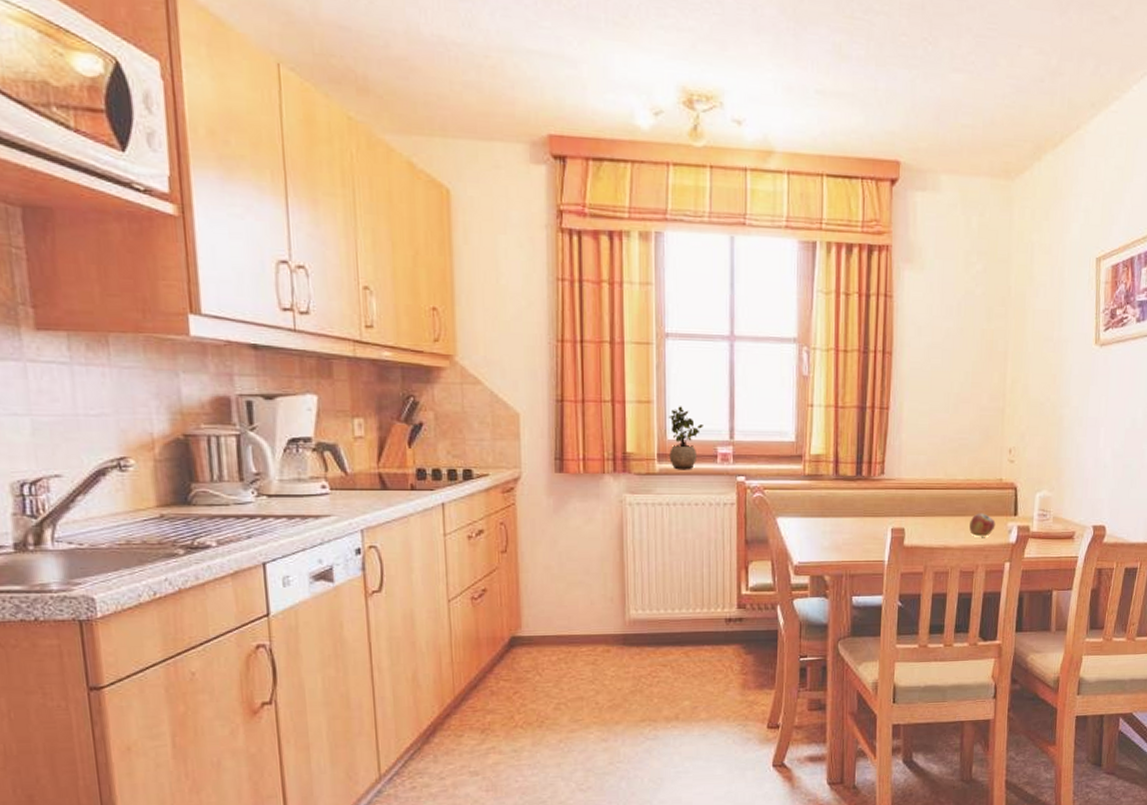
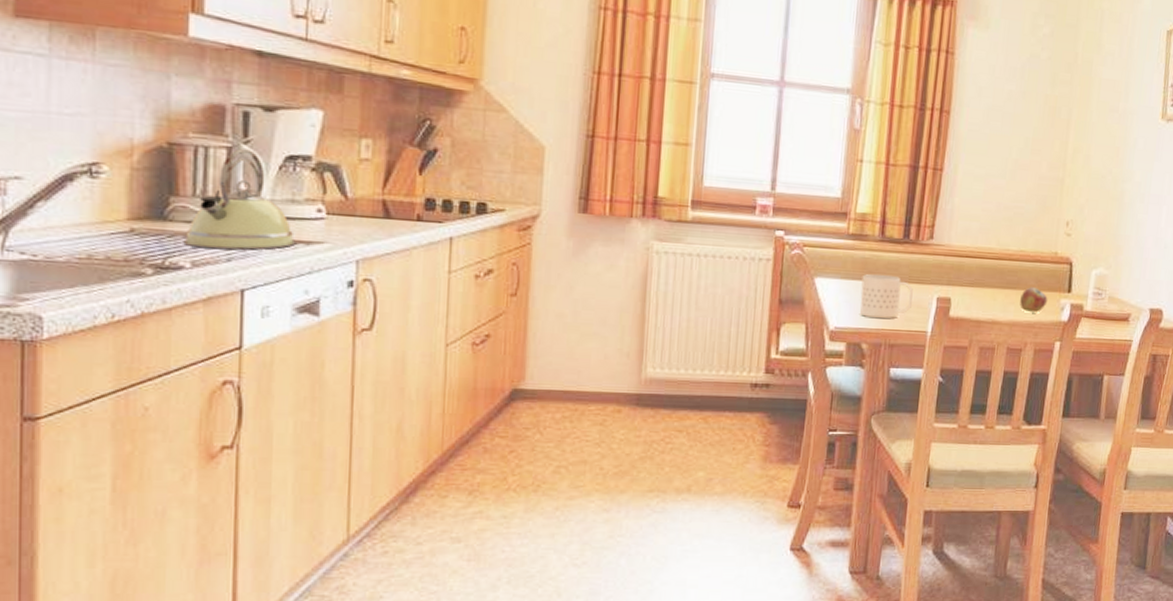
kettle: none [208,436,305,528] -> present [183,149,295,250]
potted plant: present [669,406,703,470] -> none [704,151,744,221]
mug: none [820,511,868,552] -> present [860,274,913,319]

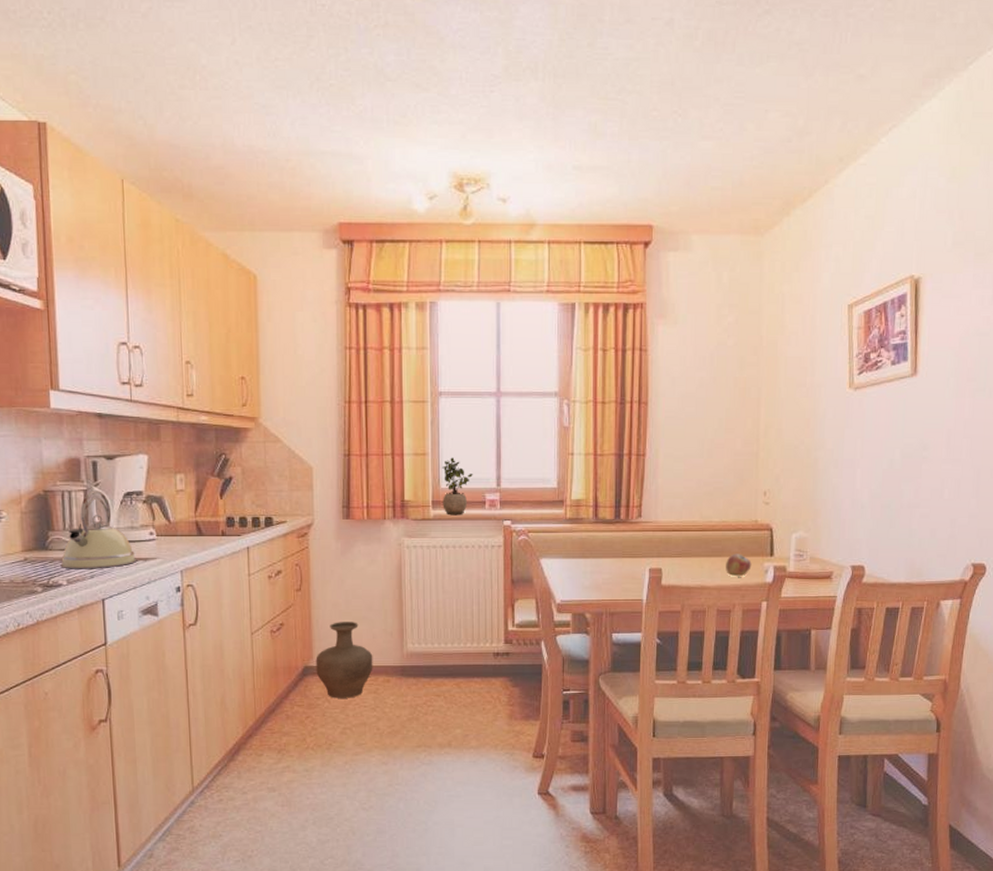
vase: none [527,336,603,430] -> present [316,622,373,698]
potted plant: none [704,151,744,221] -> present [442,457,473,516]
mug: present [860,274,913,319] -> none [581,553,627,591]

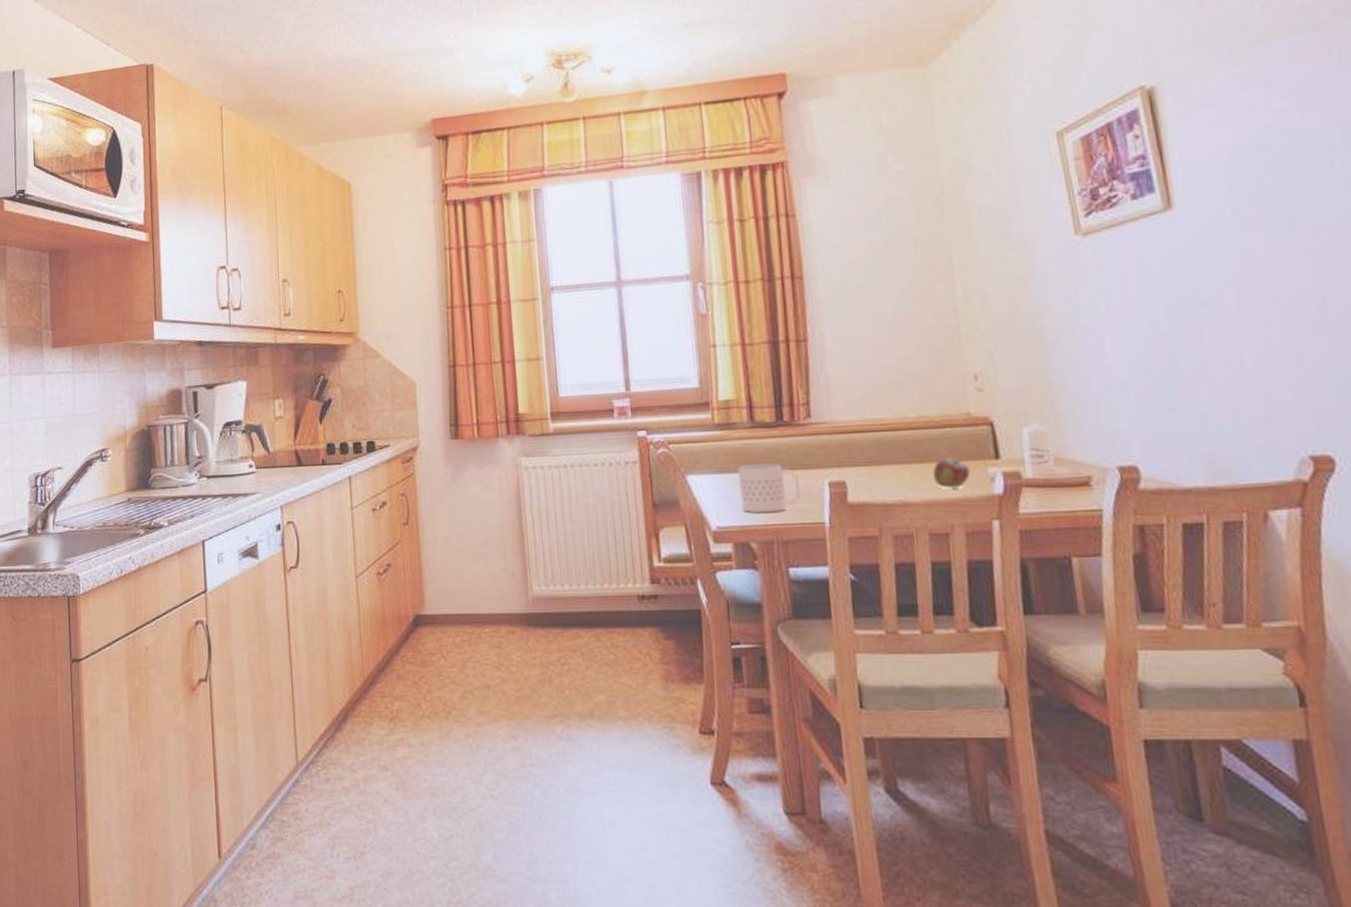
kettle: present [60,491,136,569] -> none [162,422,236,509]
vase: present [316,622,373,698] -> none [428,560,494,654]
potted plant: present [442,457,473,516] -> none [560,360,596,429]
mug: none [581,553,627,591] -> present [737,464,800,514]

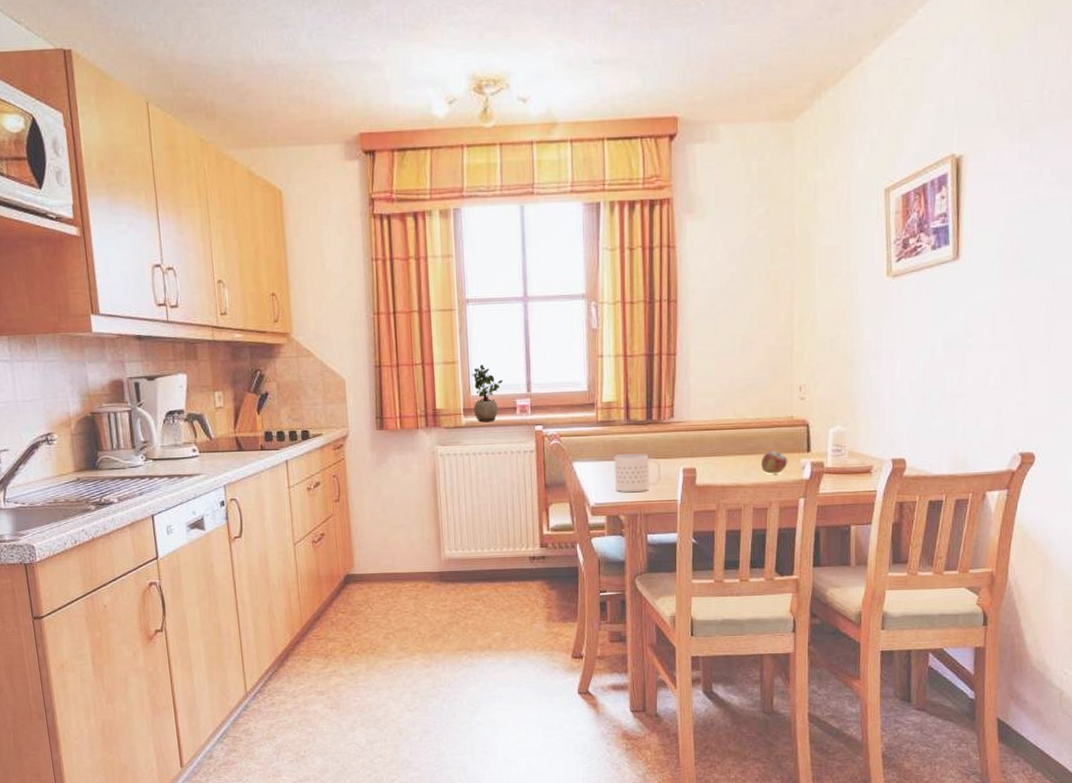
potted plant: none [560,360,596,429] -> present [472,364,503,423]

